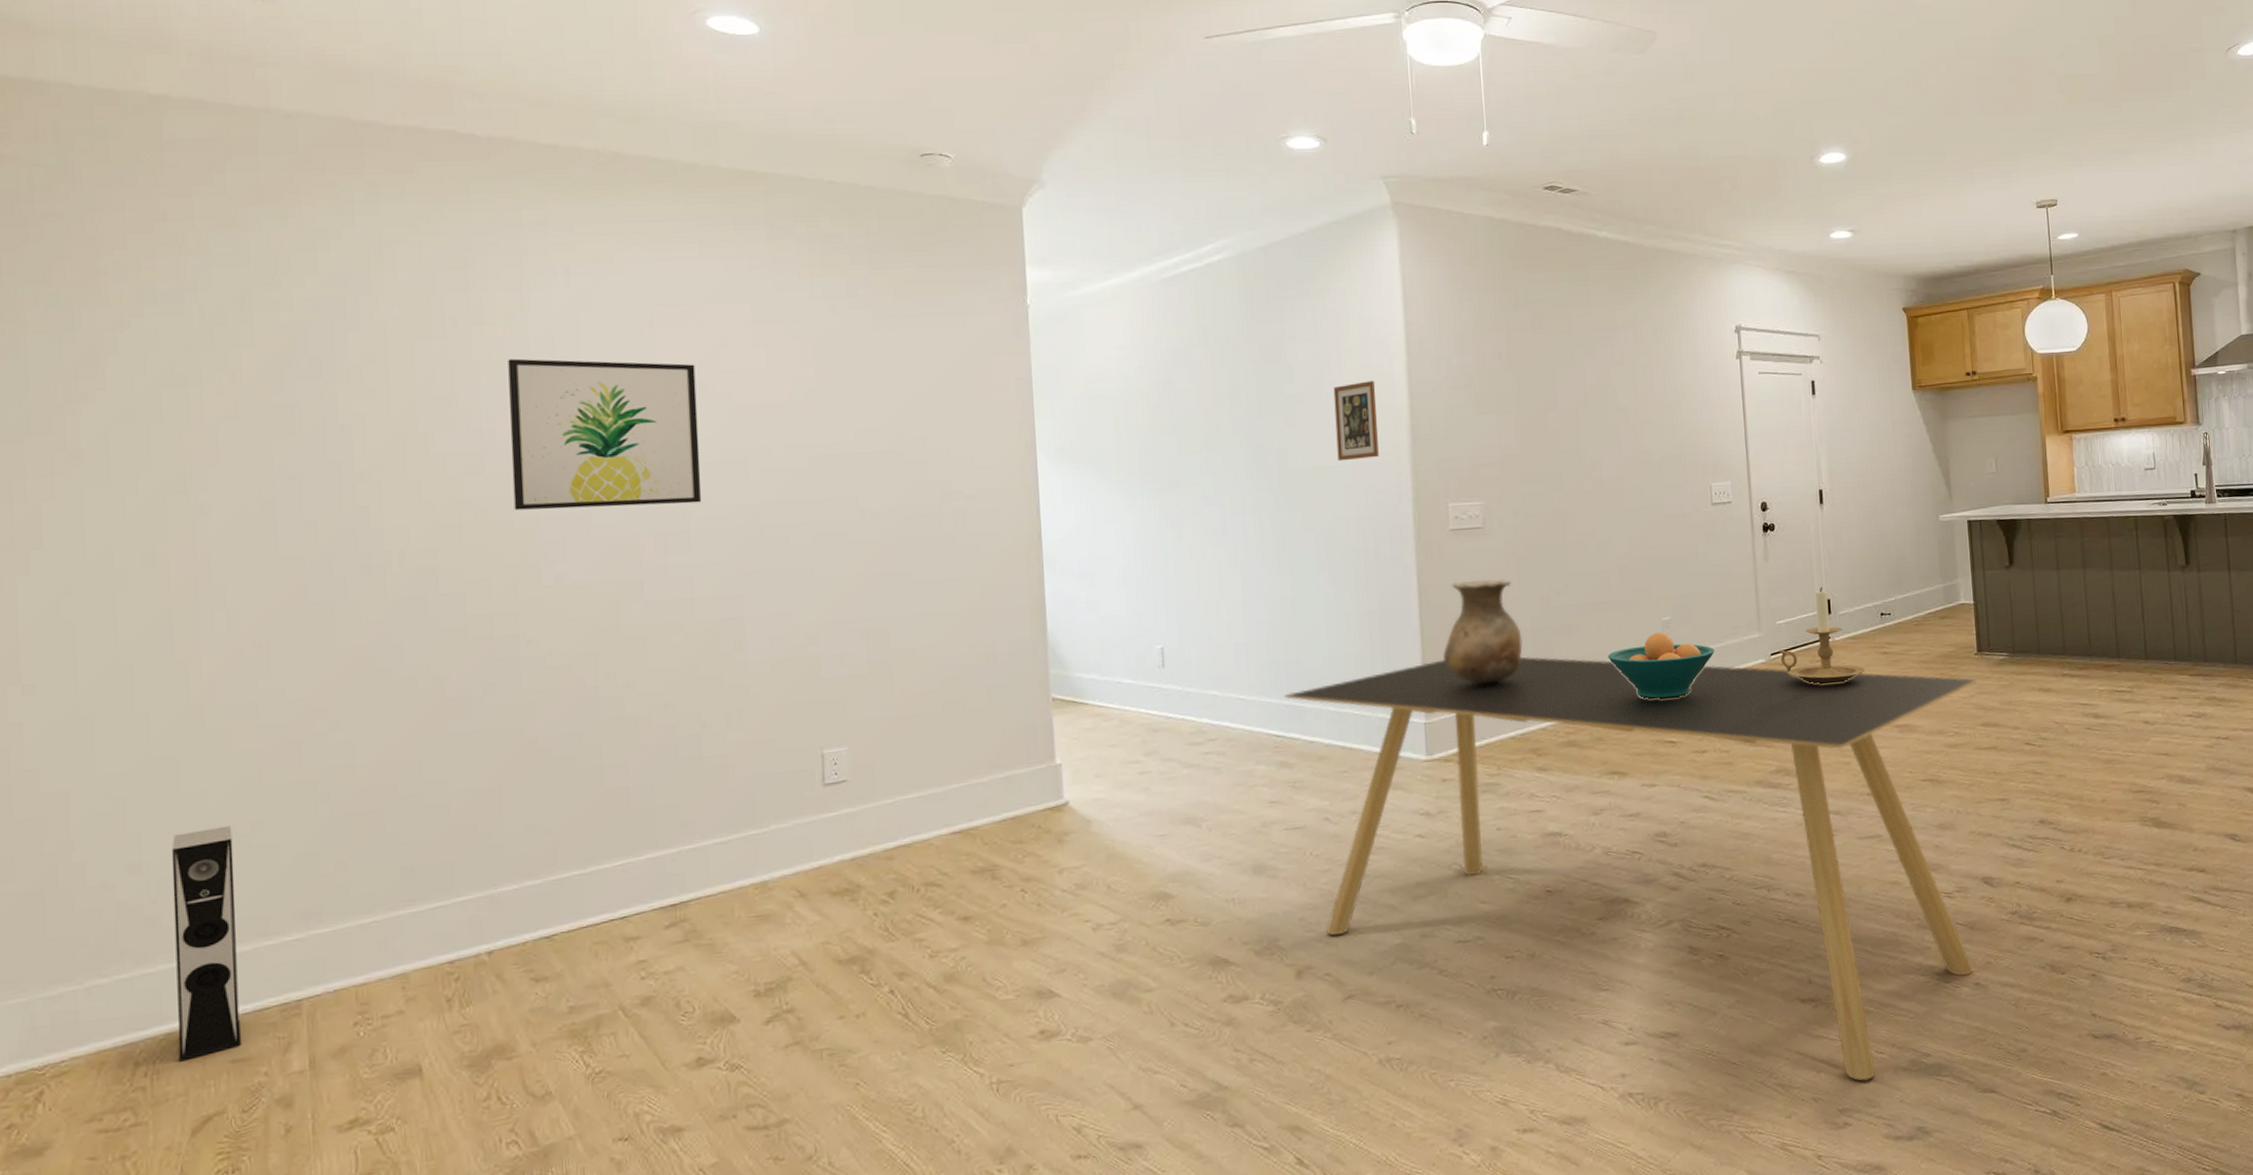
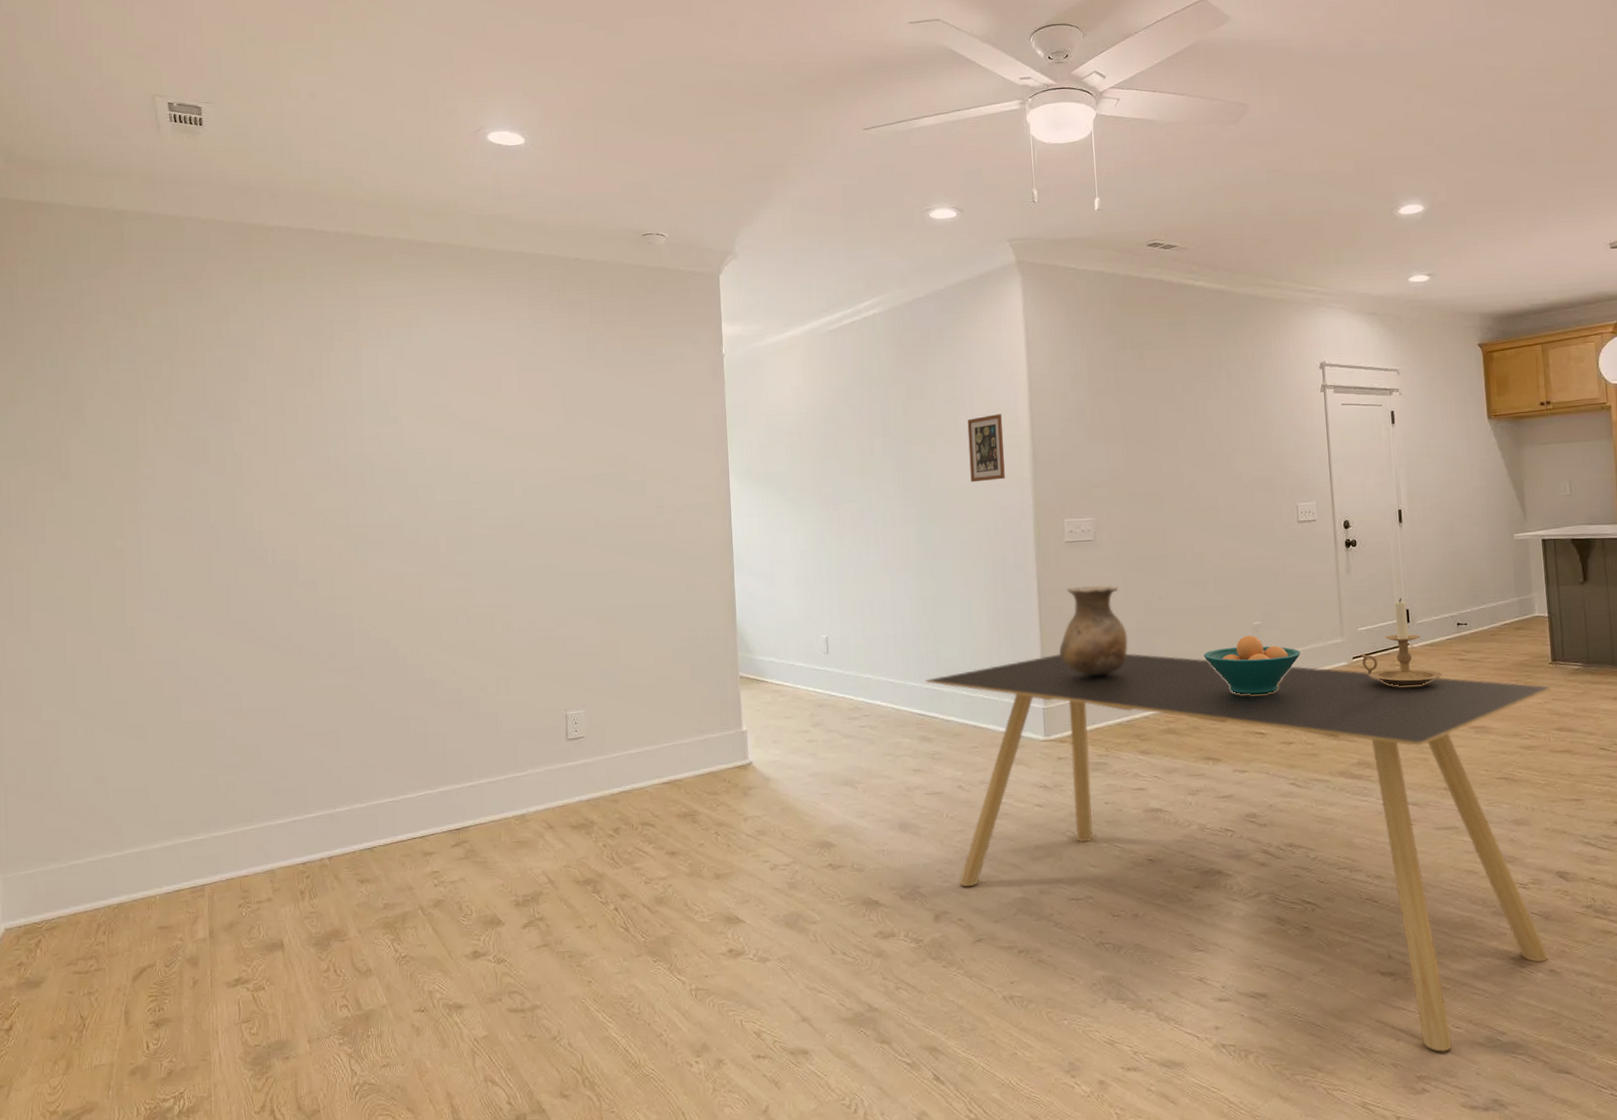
speaker: present [171,825,242,1062] -> none [122,751,166,925]
wall art: present [508,358,701,511] -> none [347,401,481,518]

